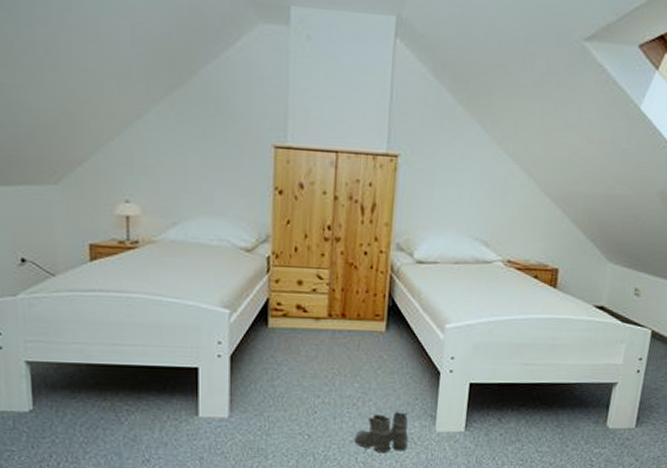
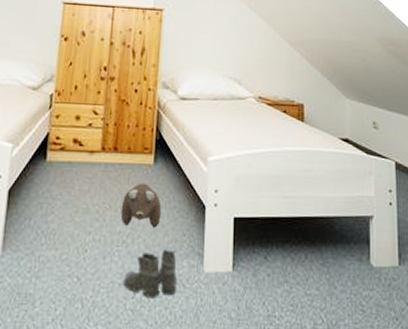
plush toy: none [350,349,394,392] -> present [120,182,162,228]

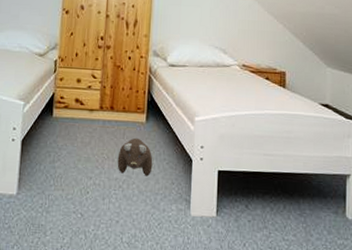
boots: present [123,250,185,300] -> none [120,195,173,235]

